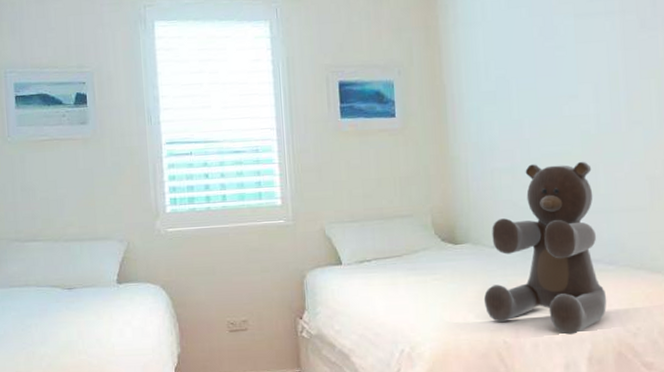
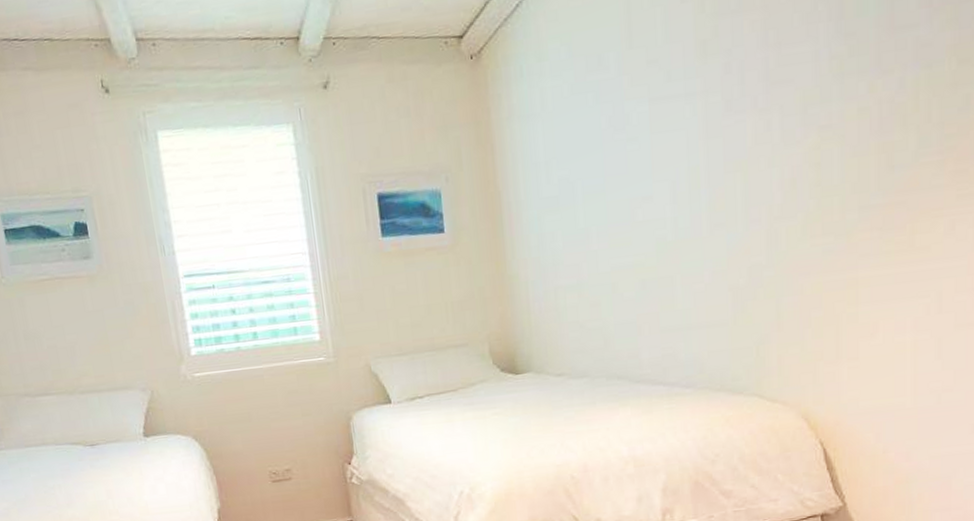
teddy bear: present [483,161,607,335] -> none [548,273,684,466]

